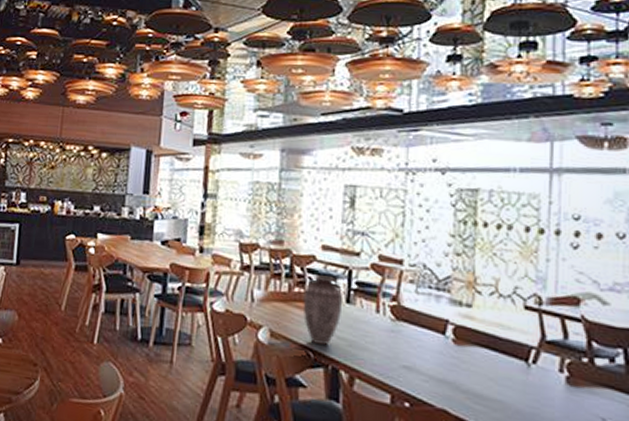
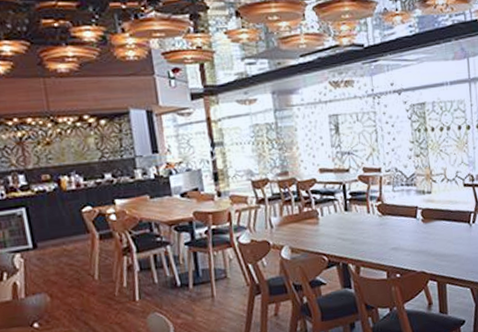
vase: present [303,274,342,345] -> none [311,193,343,249]

